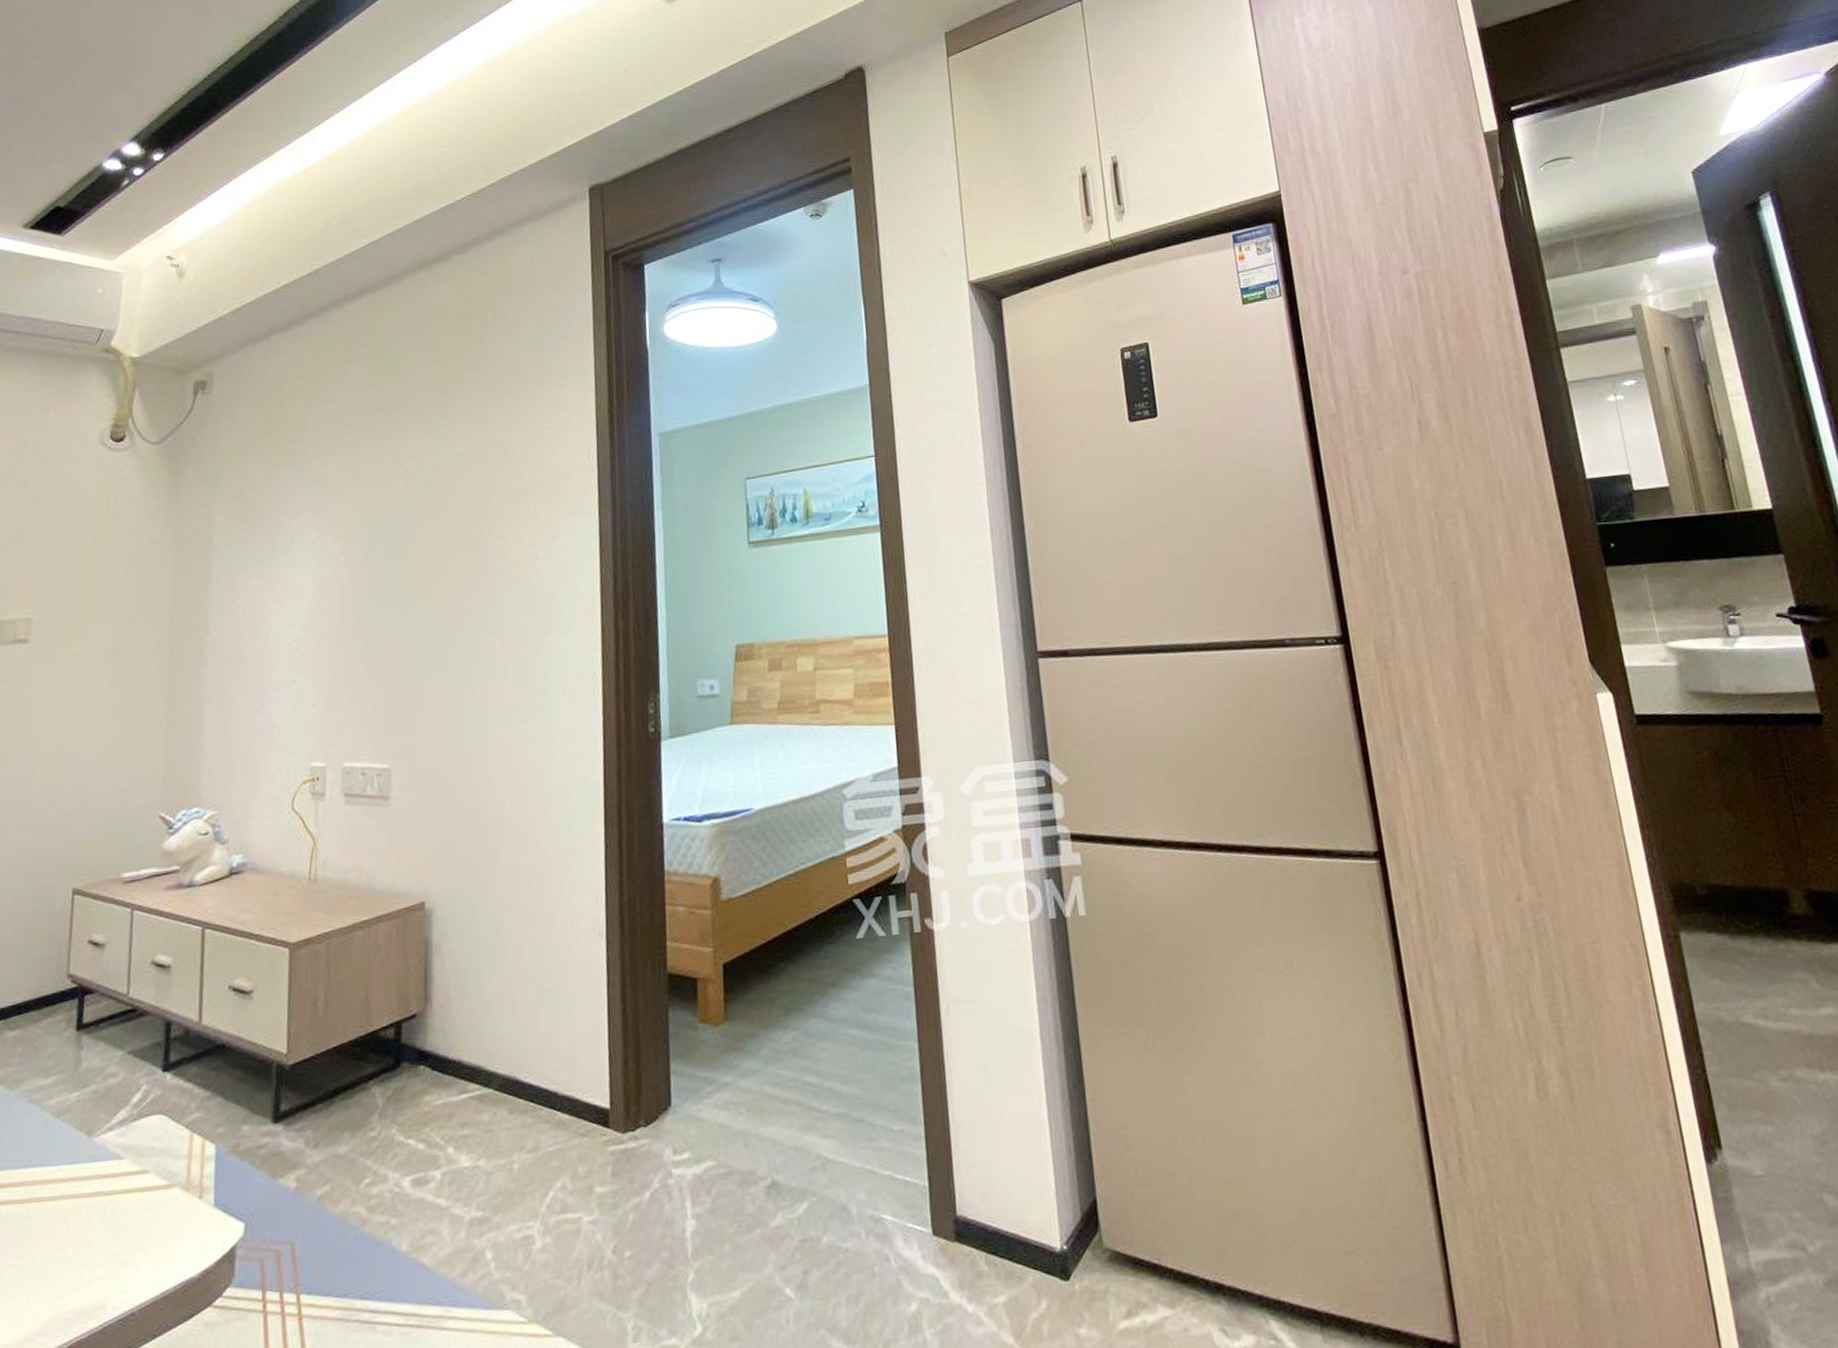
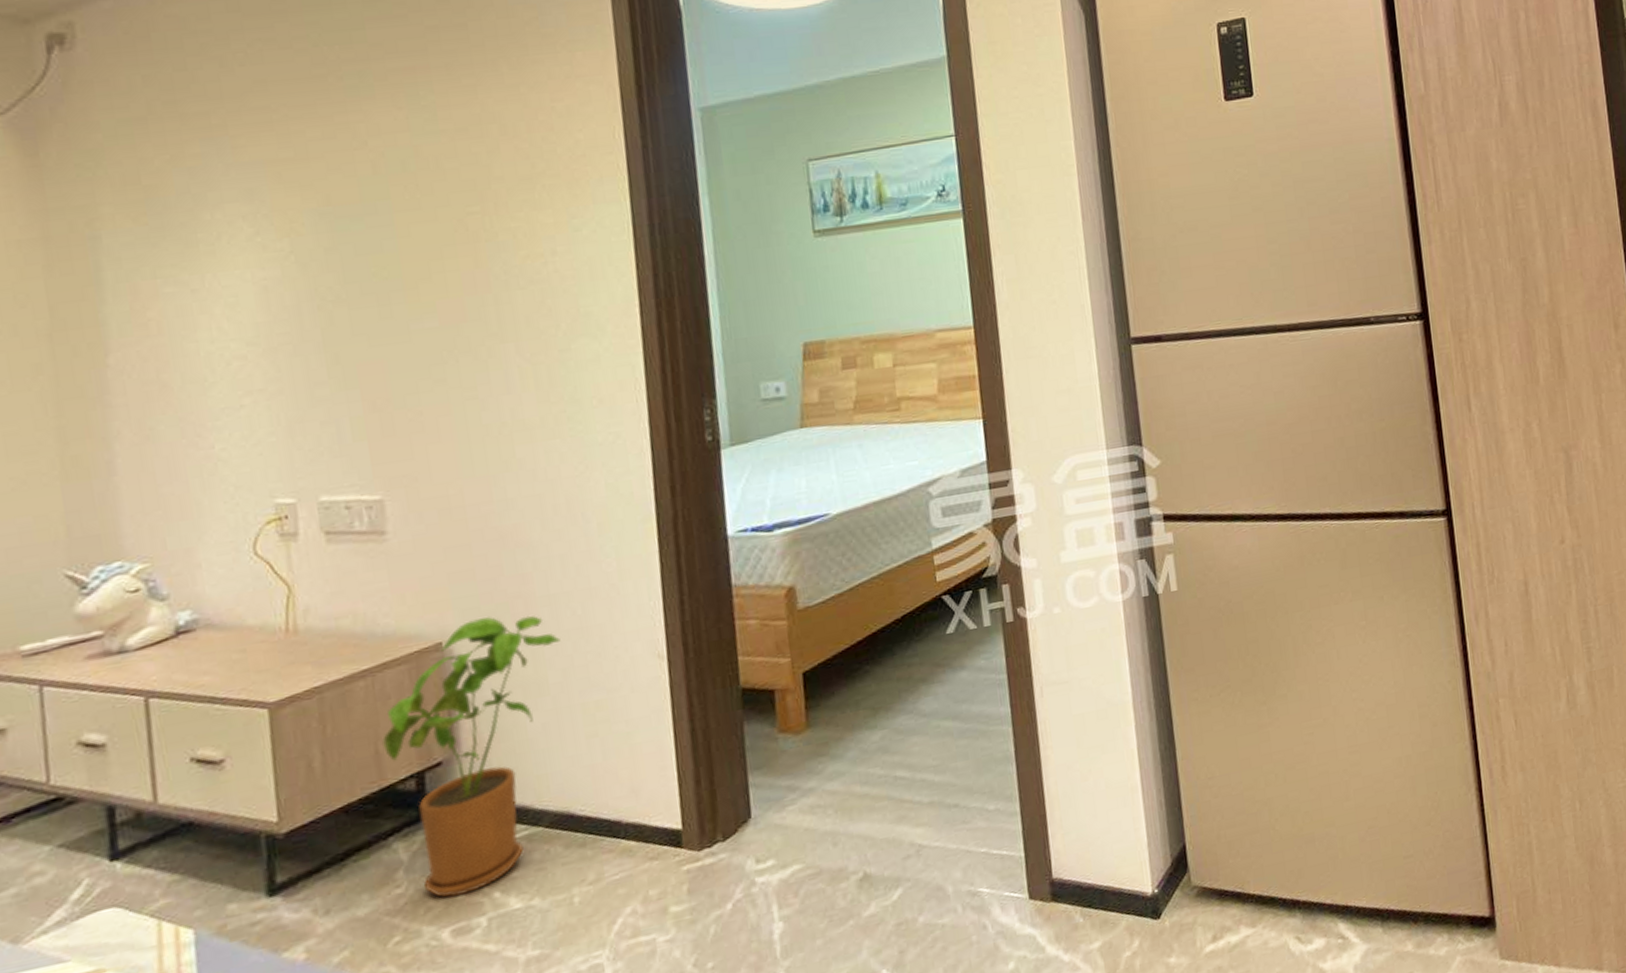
house plant: none [372,881,519,1147] -> present [382,615,561,898]

